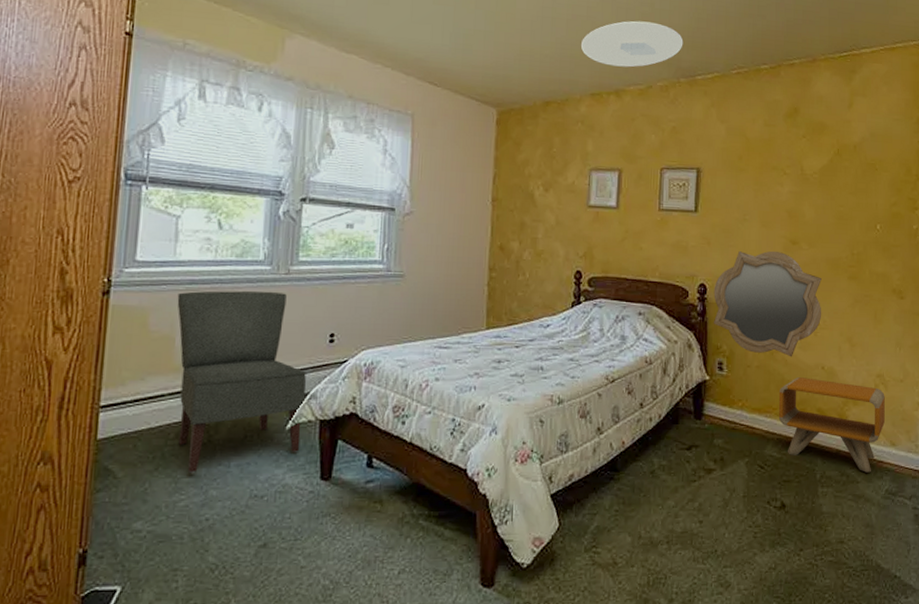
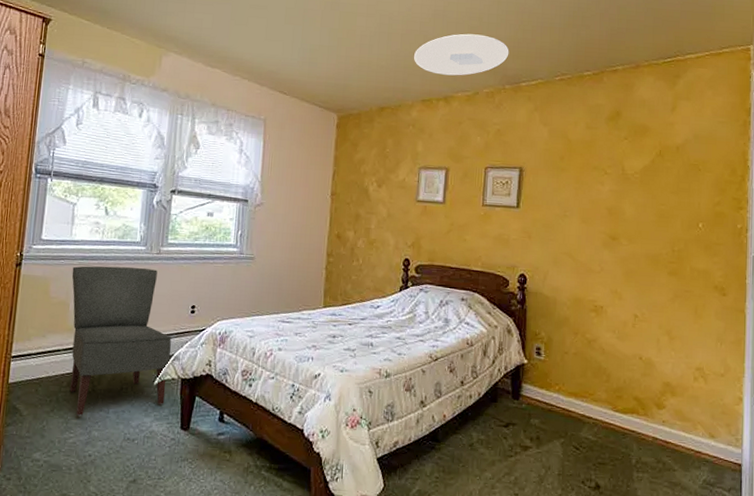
mirror: present [713,251,822,357] -> none [532,245,641,347]
nightstand: present [778,377,885,473] -> none [594,366,704,462]

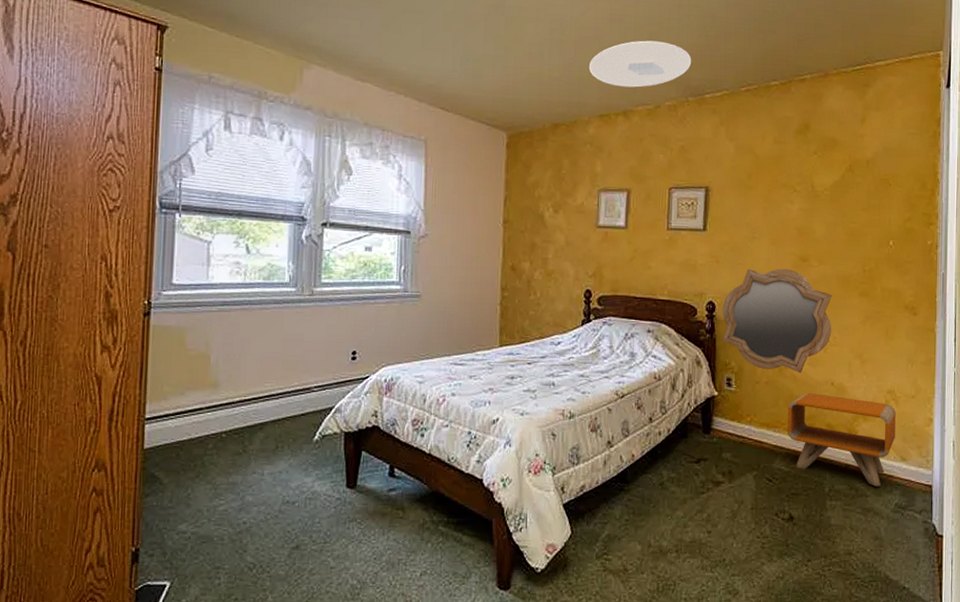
chair: present [69,266,171,417] -> none [211,311,331,481]
mirror: none [532,245,641,347] -> present [721,268,832,374]
nightstand: none [594,366,704,462] -> present [787,393,896,487]

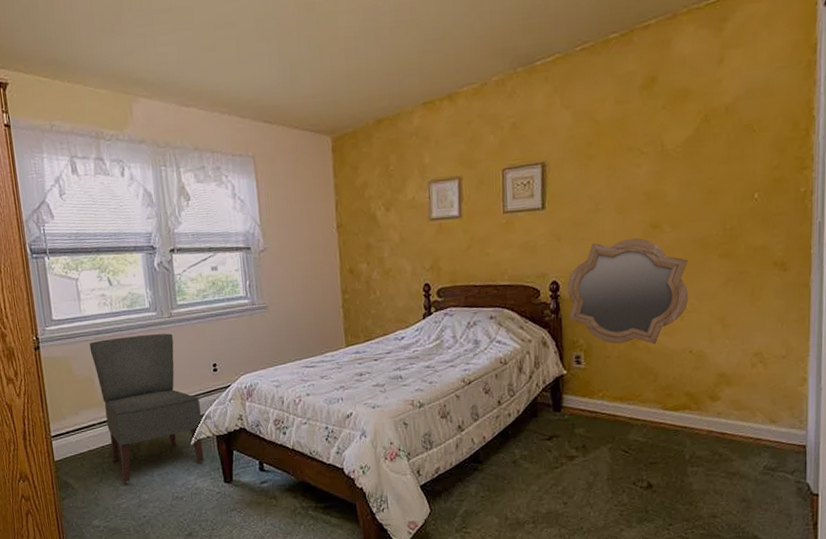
chair: none [211,311,331,481] -> present [89,333,204,483]
ceiling light: present [588,40,692,88] -> none [407,10,518,69]
nightstand: present [787,393,896,487] -> none [642,363,764,451]

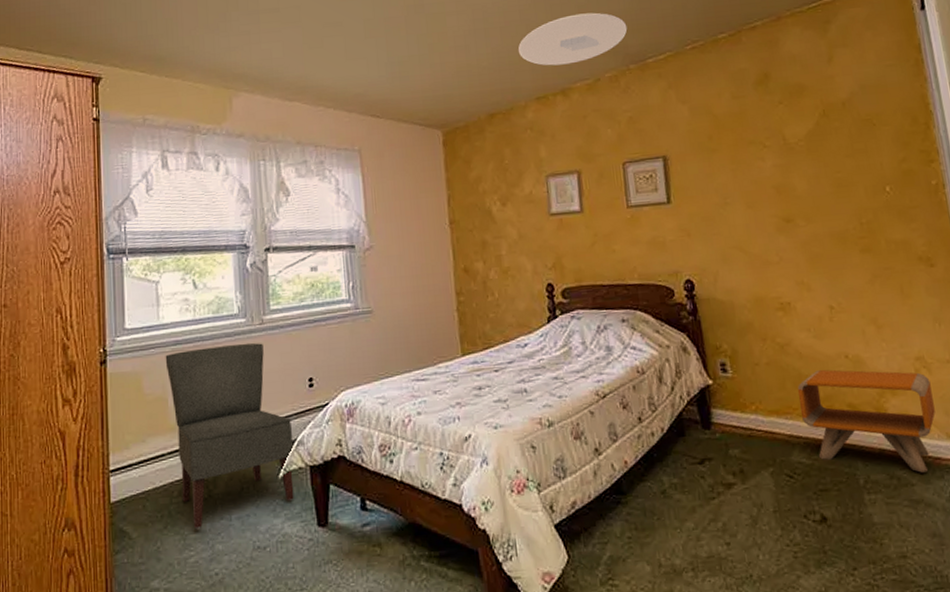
ceiling light: none [407,10,518,69] -> present [517,12,628,66]
mirror: present [567,238,689,345] -> none [702,232,835,349]
nightstand: none [642,363,764,451] -> present [797,369,936,473]

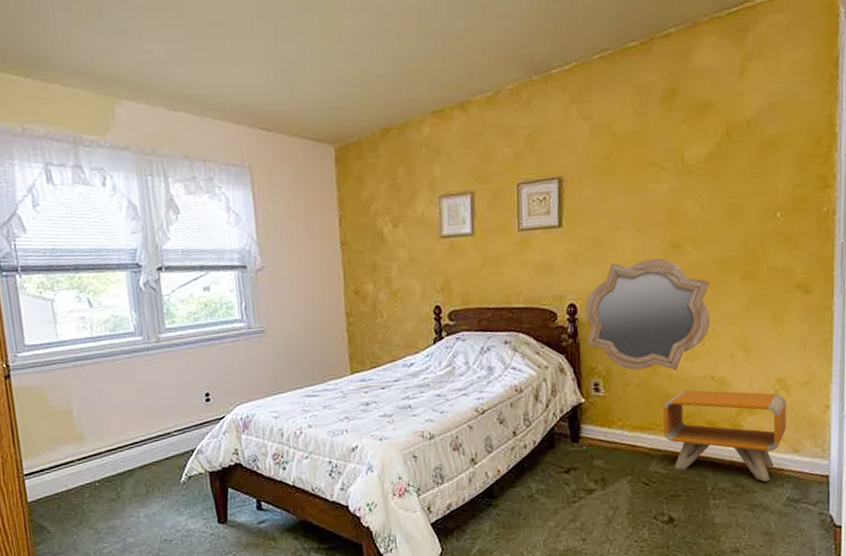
chair: present [165,343,294,530] -> none [66,360,196,526]
ceiling light: present [517,12,628,66] -> none [415,14,534,76]
mirror: none [702,232,835,349] -> present [585,258,711,371]

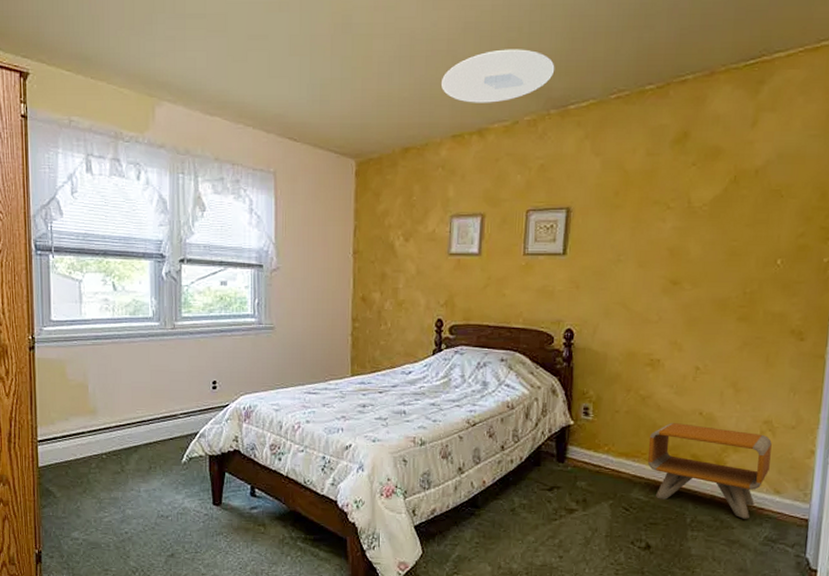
ceiling light: none [415,14,534,76] -> present [440,49,555,103]
mirror: present [585,258,711,371] -> none [579,292,705,403]

